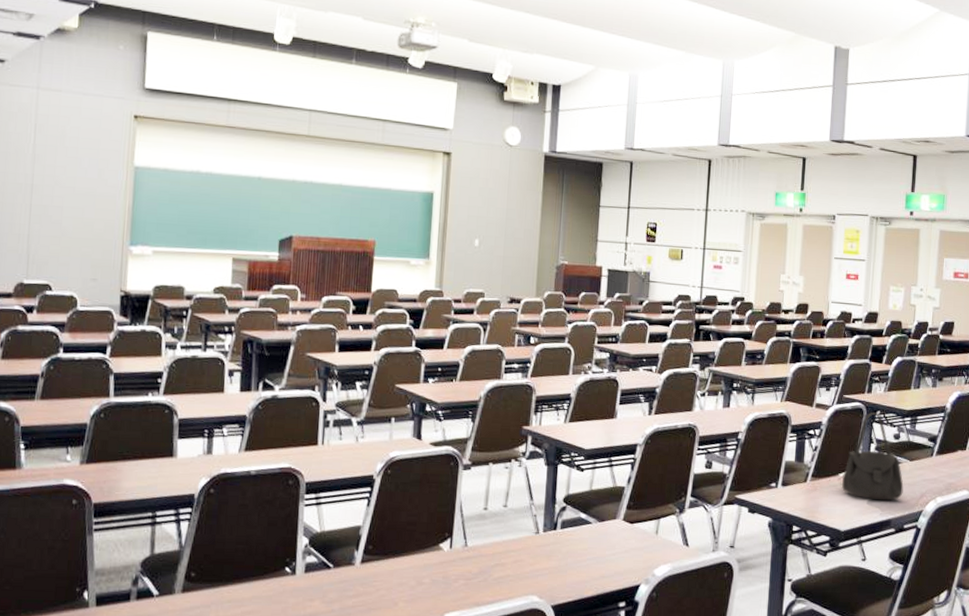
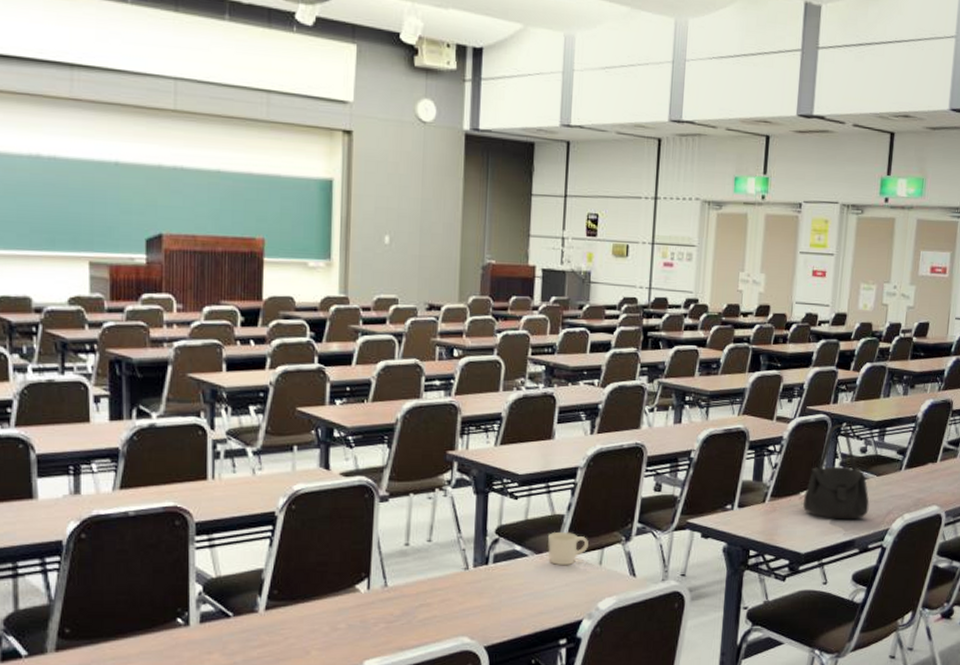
mug: none [609,502,646,533] -> present [547,531,588,565]

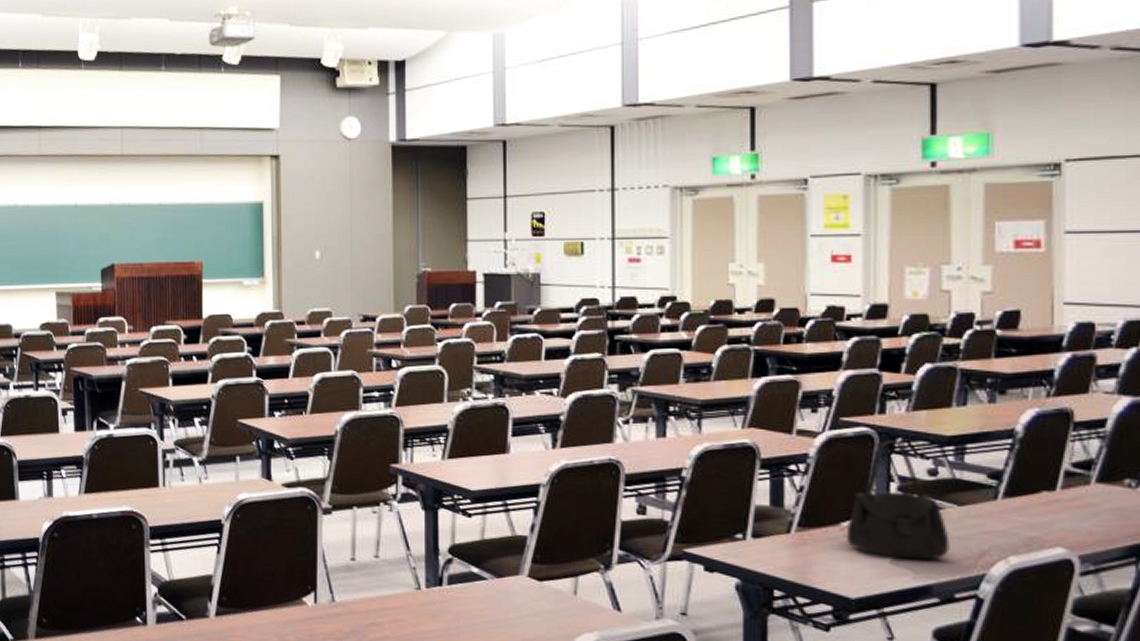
mug: present [547,531,588,565] -> none [508,555,558,592]

